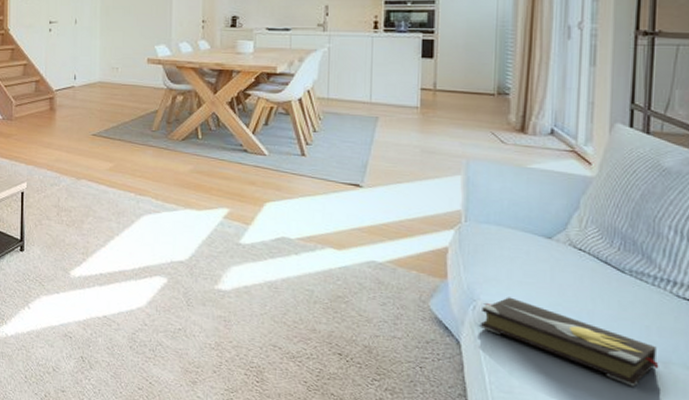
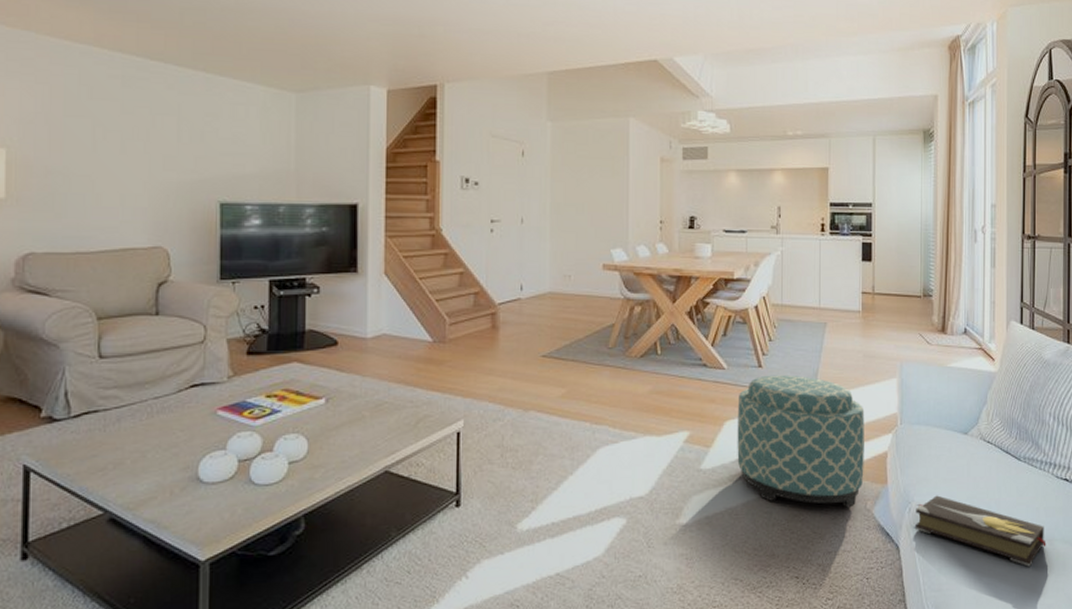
ottoman: none [277,163,421,297] -> present [737,375,865,508]

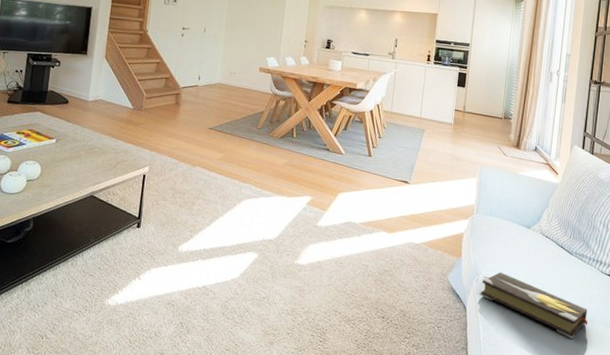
ottoman: present [737,375,865,508] -> none [345,163,449,271]

